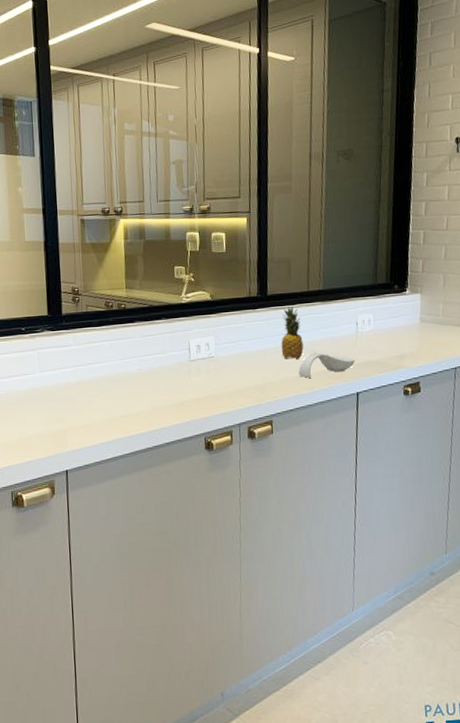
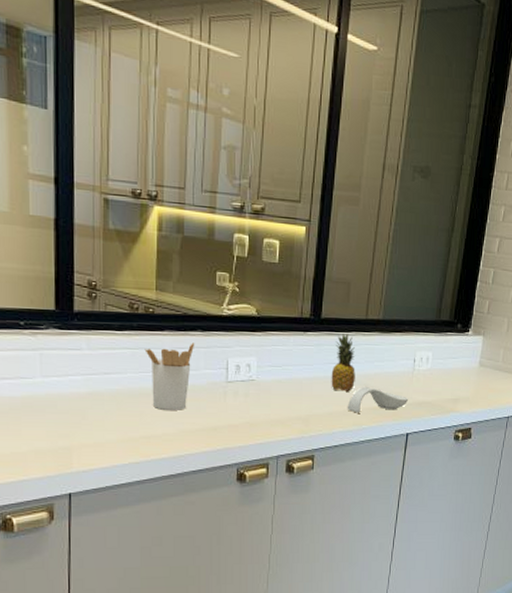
utensil holder: none [120,330,161,391] -> present [144,343,195,410]

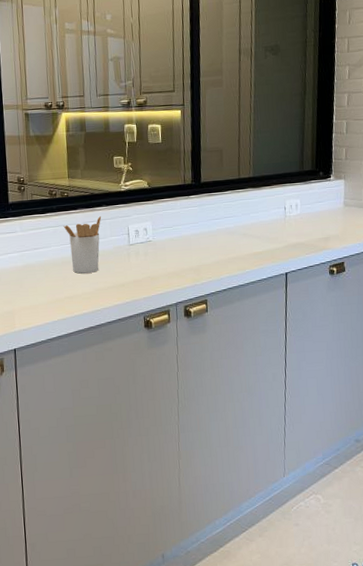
fruit: present [331,334,355,392] -> none [214,193,236,242]
spoon rest: present [347,387,409,413] -> none [230,236,284,260]

